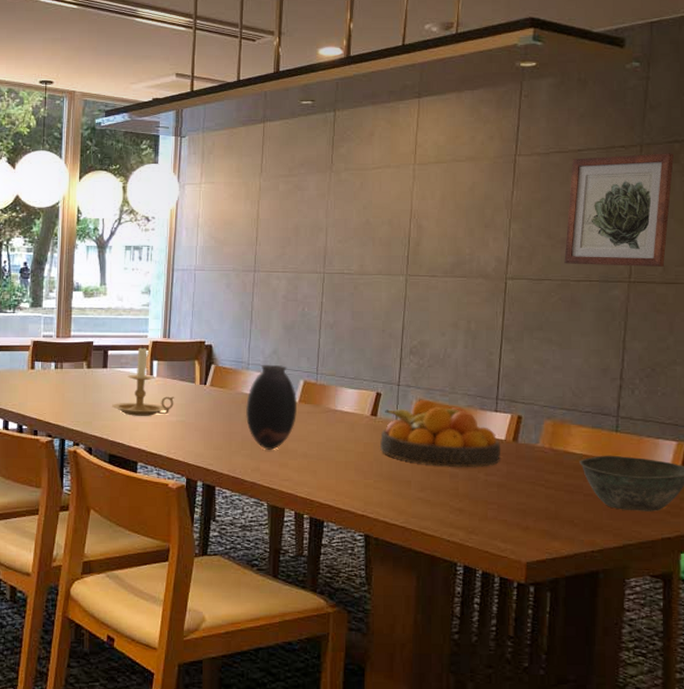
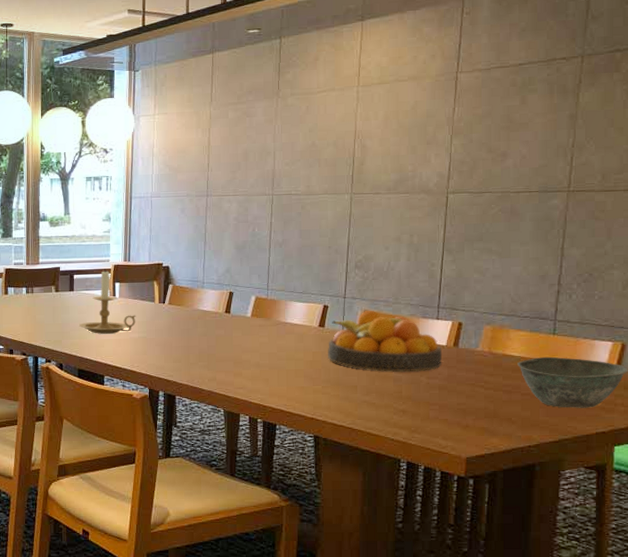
vase: present [245,364,297,450] -> none [201,282,249,361]
wall art: present [564,153,674,267] -> none [504,62,615,177]

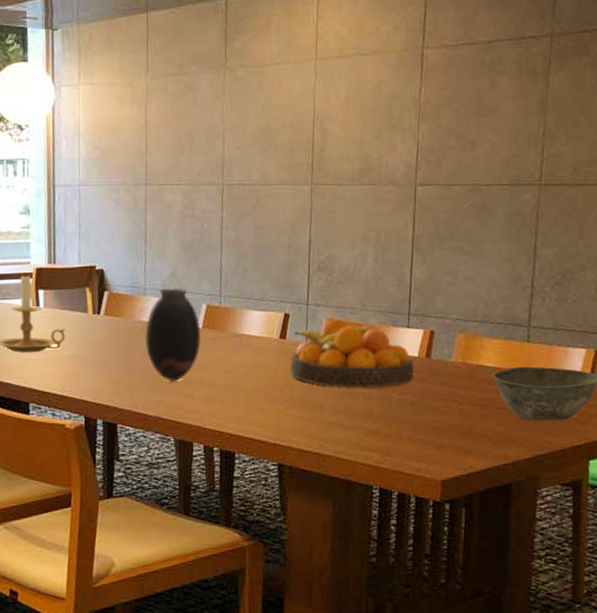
vase: none [201,282,249,361] -> present [144,288,201,381]

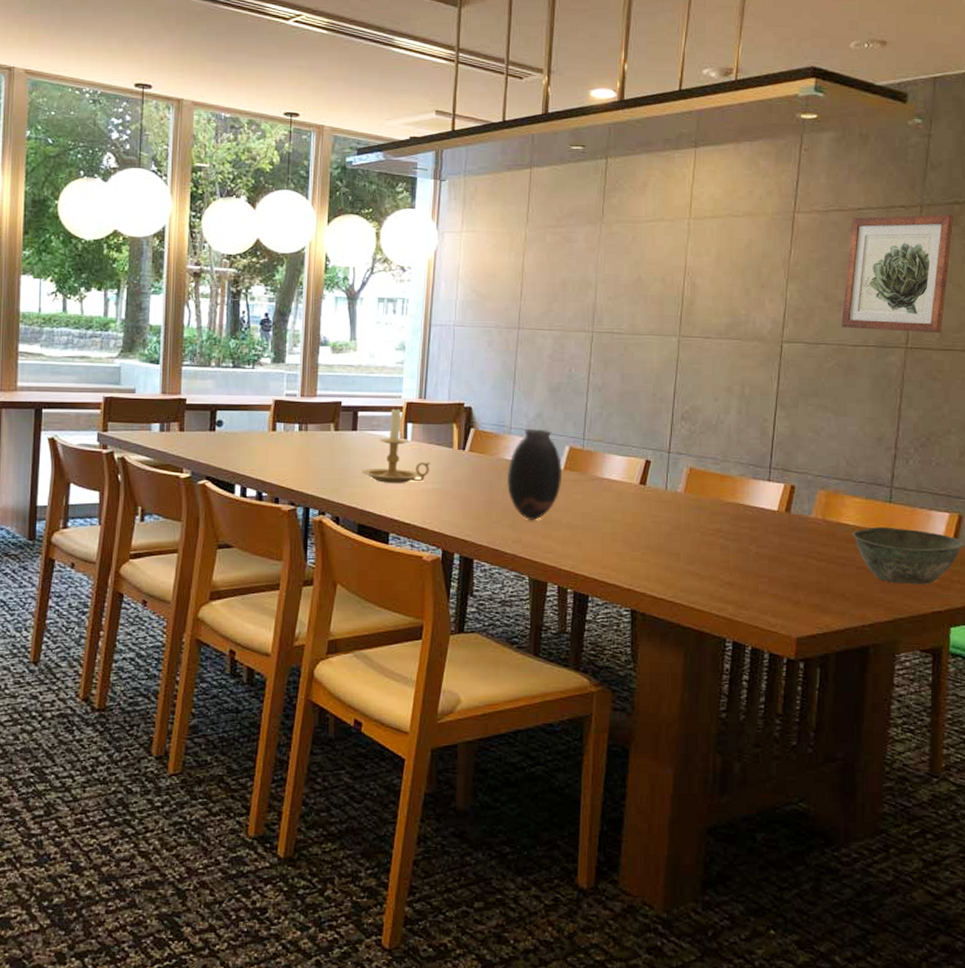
fruit bowl: present [290,319,415,388] -> none [649,468,774,540]
wall art: none [474,44,584,168] -> present [841,214,953,333]

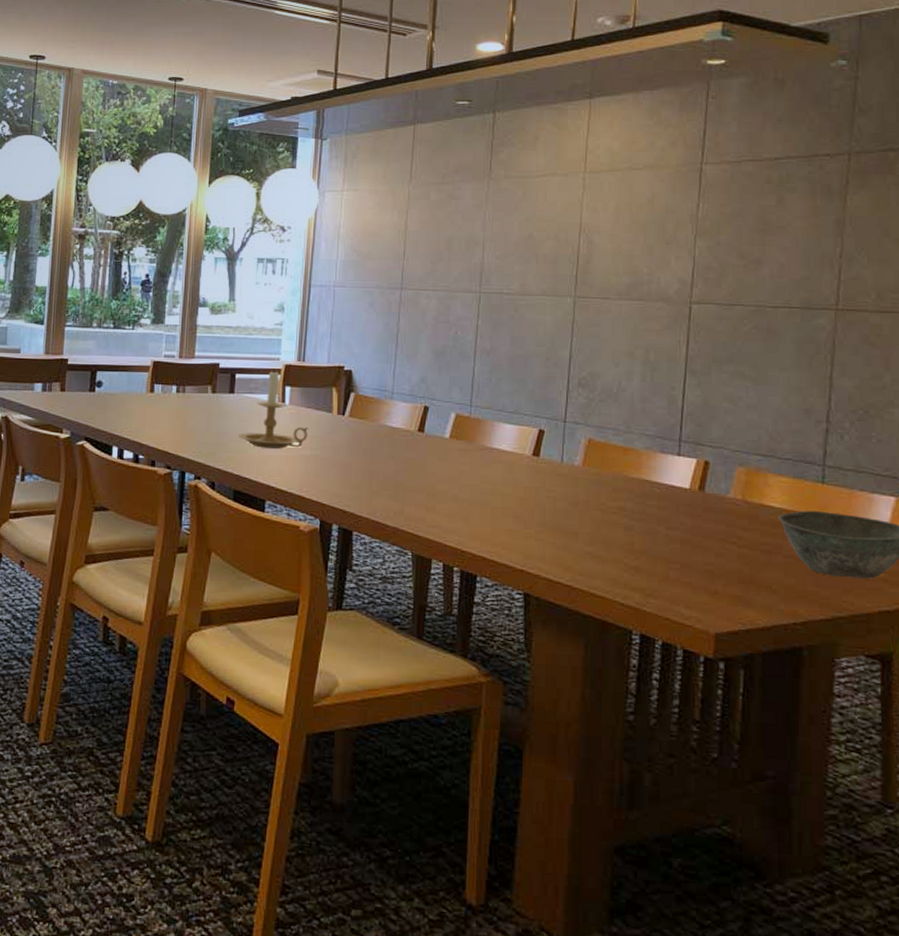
vase: present [506,428,562,520] -> none [388,394,447,491]
wall art: present [841,214,953,333] -> none [759,163,888,293]

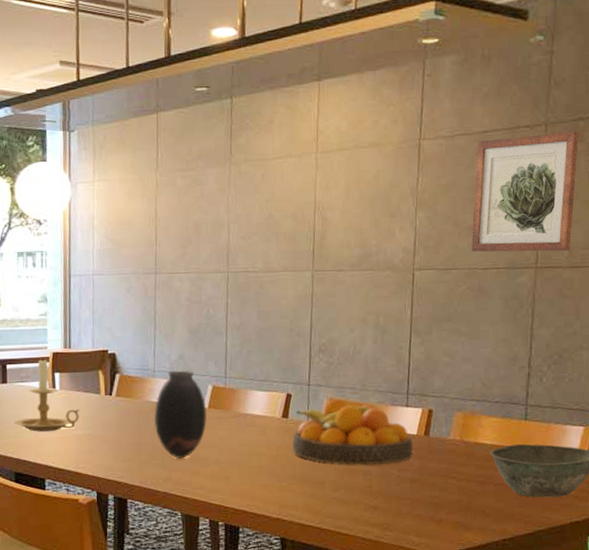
vase: none [388,394,447,491] -> present [153,370,207,459]
fruit bowl: none [543,440,685,520] -> present [292,399,413,465]
wall art: none [759,163,888,293] -> present [471,131,579,252]

